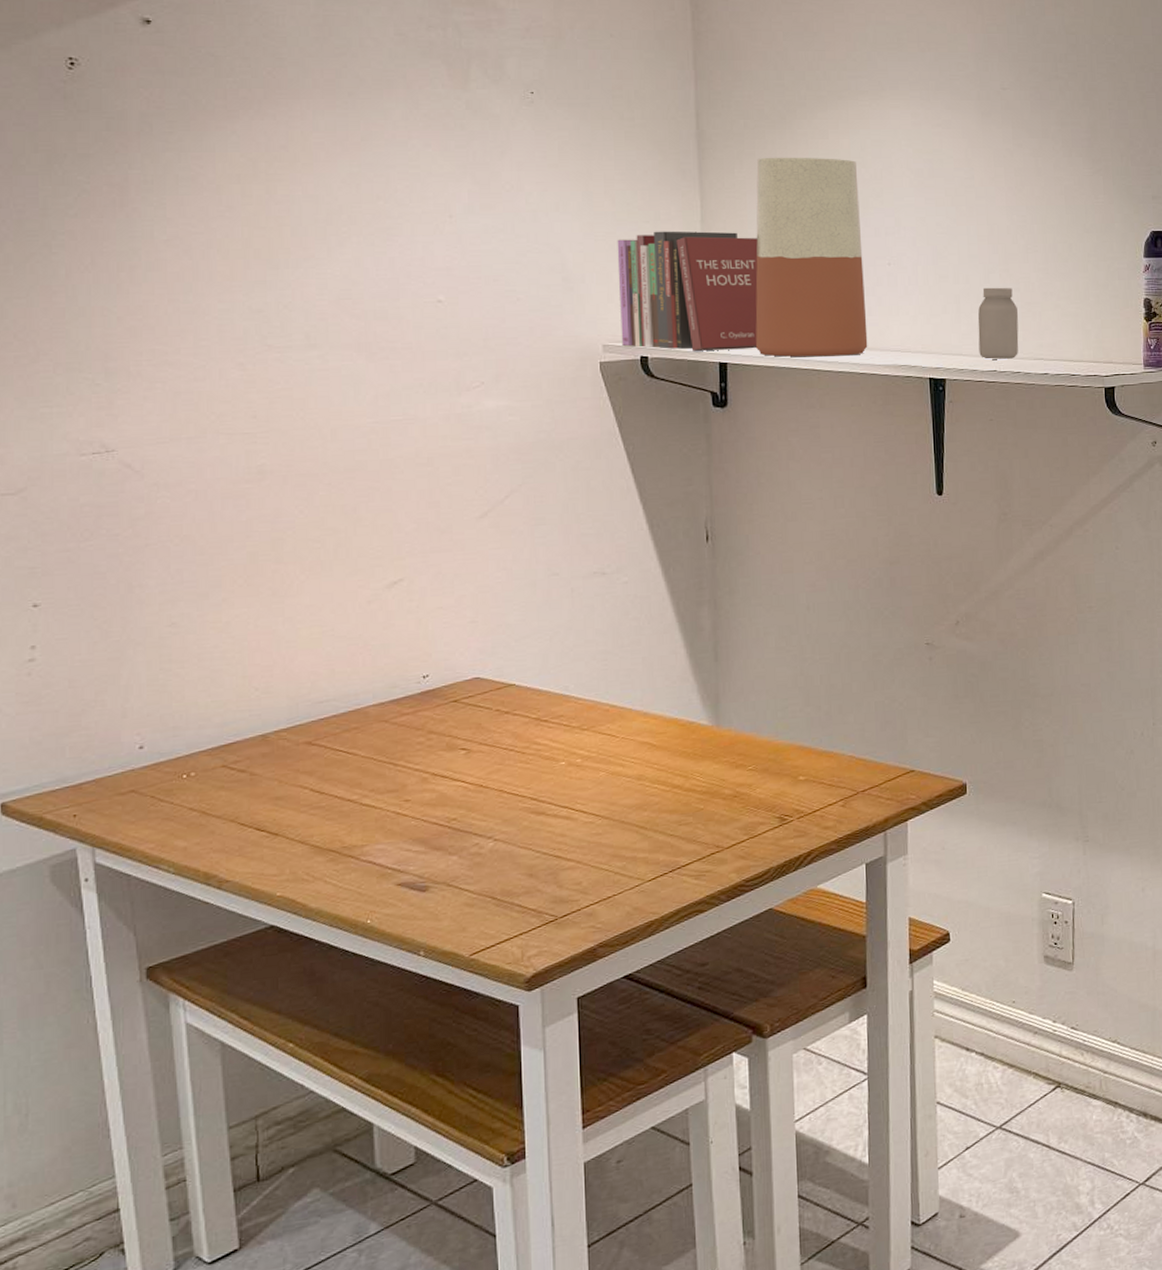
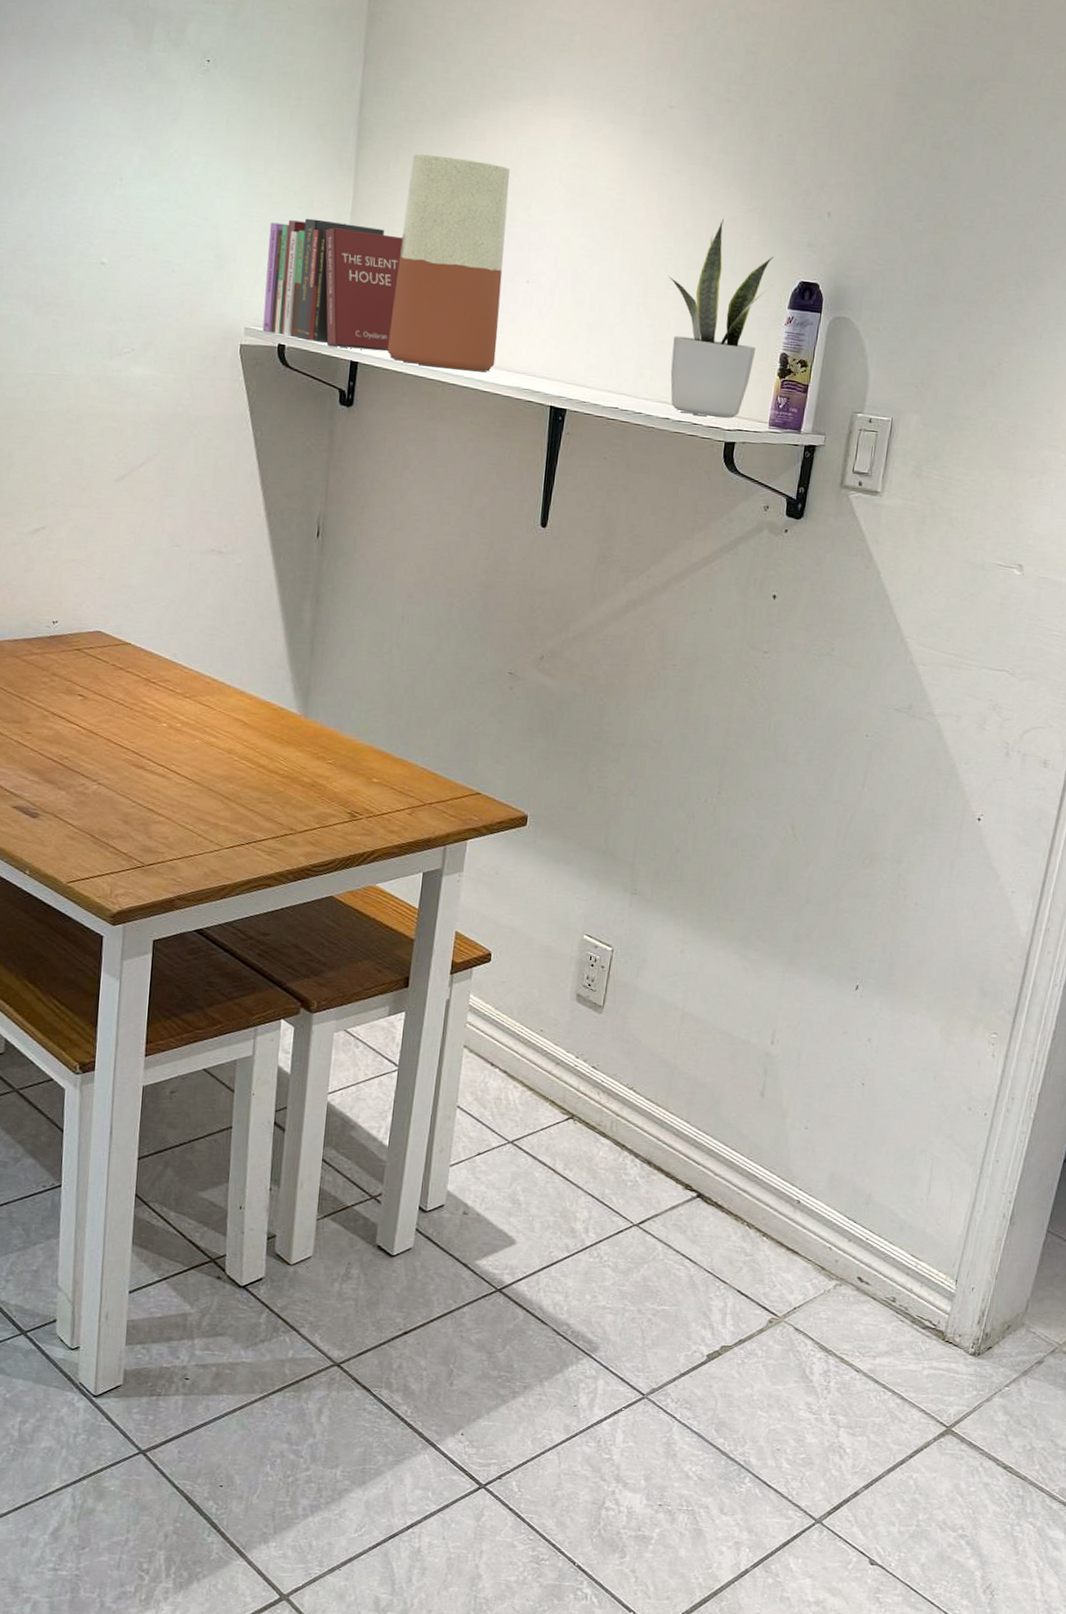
jar: present [978,287,1019,360] -> none [603,319,649,398]
potted plant: none [1026,182,1125,367] -> present [669,217,774,419]

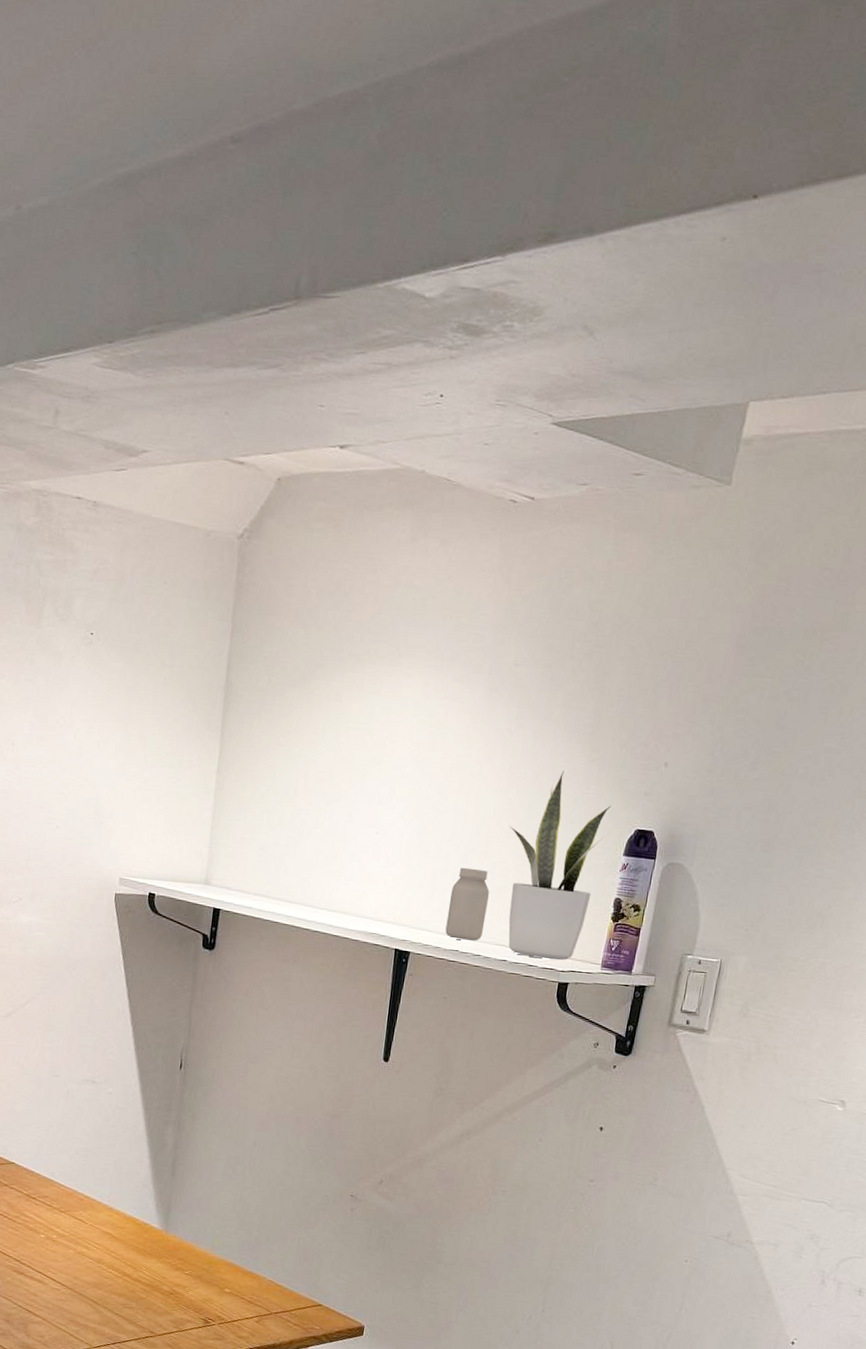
books: present [262,218,403,352] -> none [135,777,264,899]
vase: present [388,154,510,372] -> none [247,715,363,917]
jar: none [603,319,649,398] -> present [445,867,489,941]

